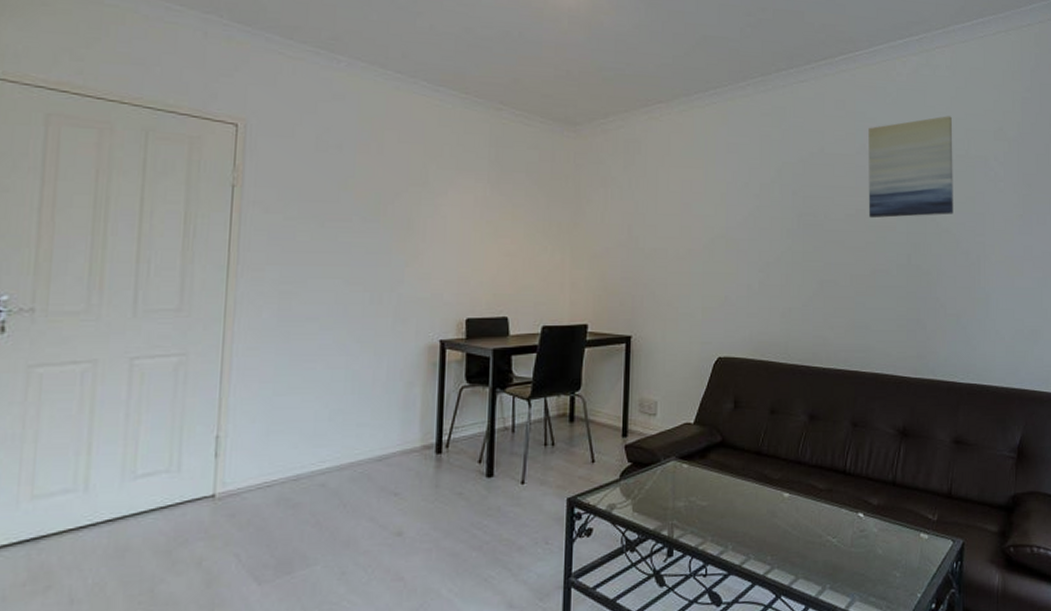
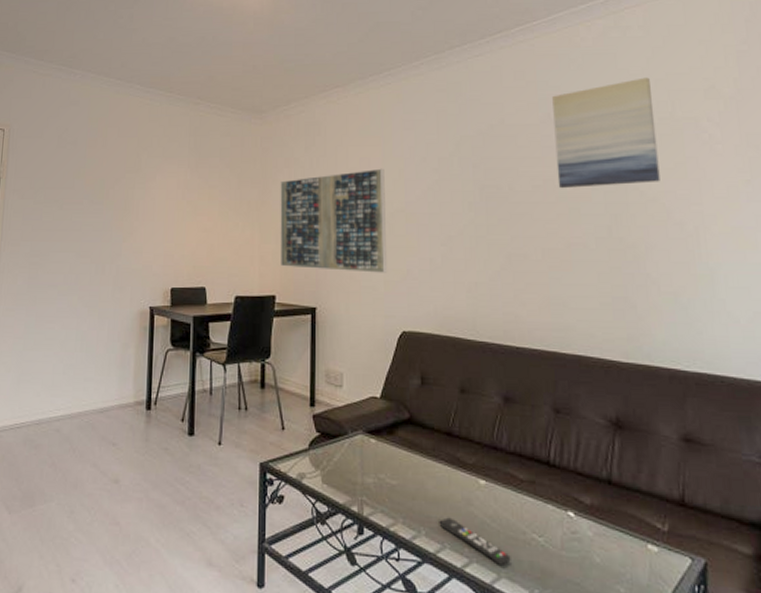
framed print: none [593,192,706,299] -> present [280,168,388,273]
remote control: none [745,530,808,568] -> present [439,517,511,565]

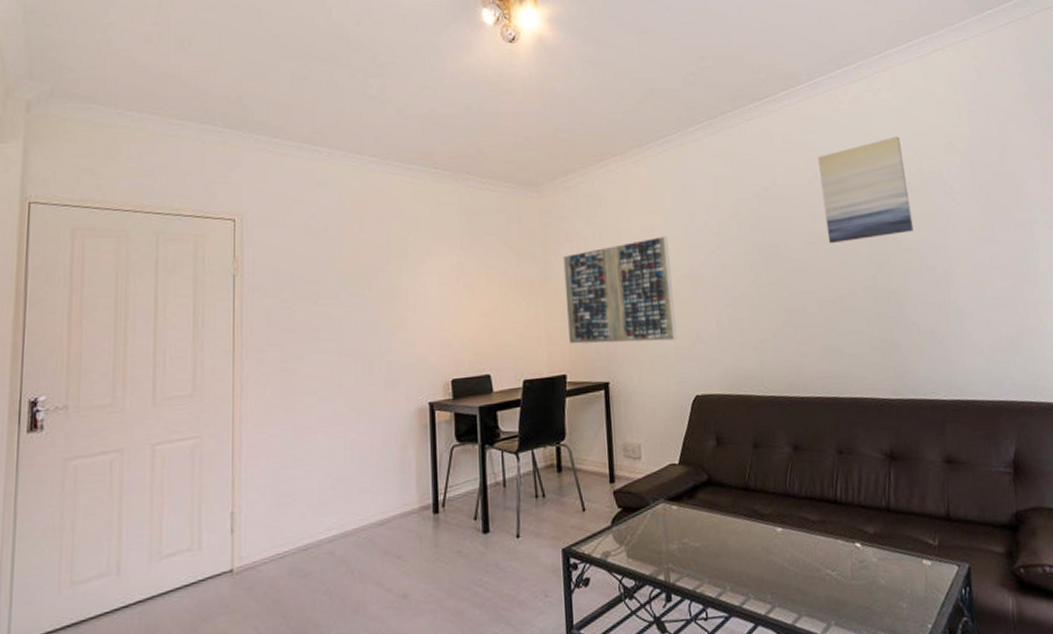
remote control: present [439,517,511,565] -> none [742,568,809,605]

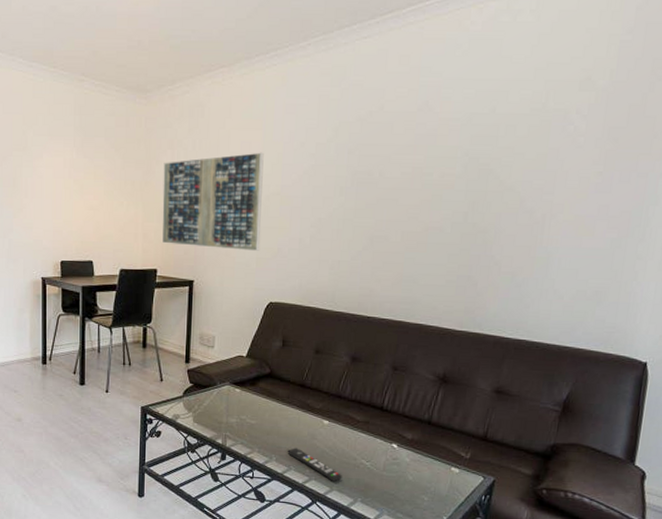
remote control: none [742,568,809,605] -> present [287,448,342,482]
wall art: present [818,136,914,244] -> none [425,66,531,177]

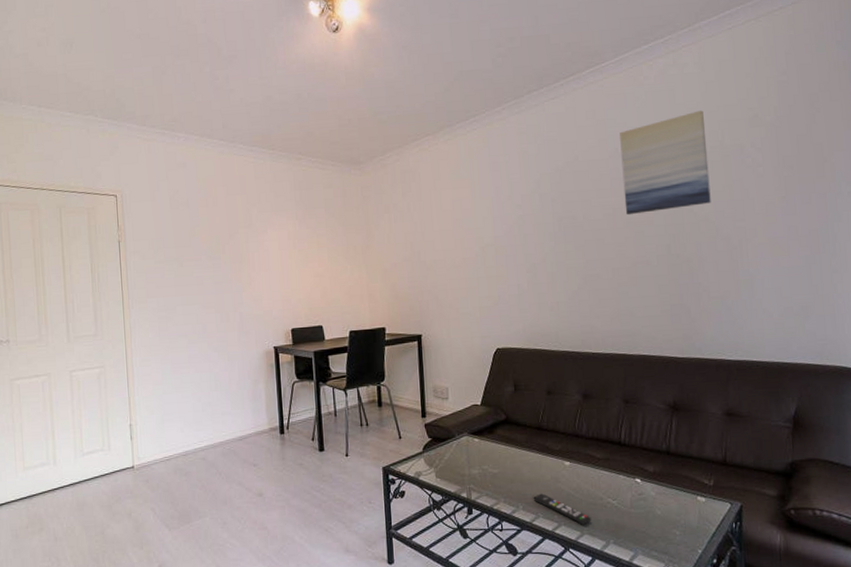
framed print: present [162,152,264,251] -> none [382,208,482,302]
wall art: none [425,66,531,177] -> present [620,110,711,216]

